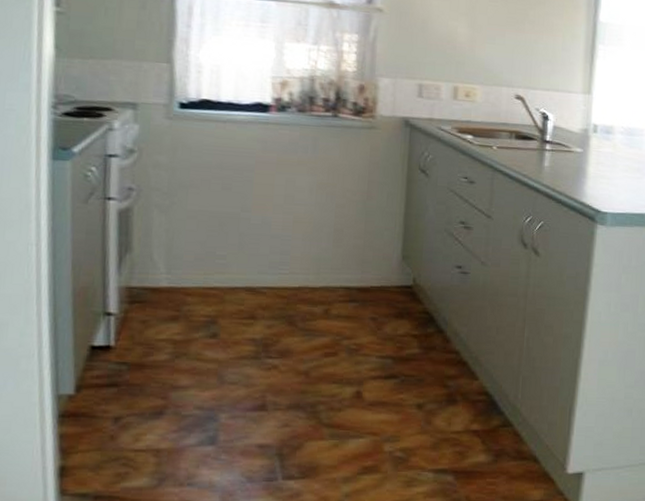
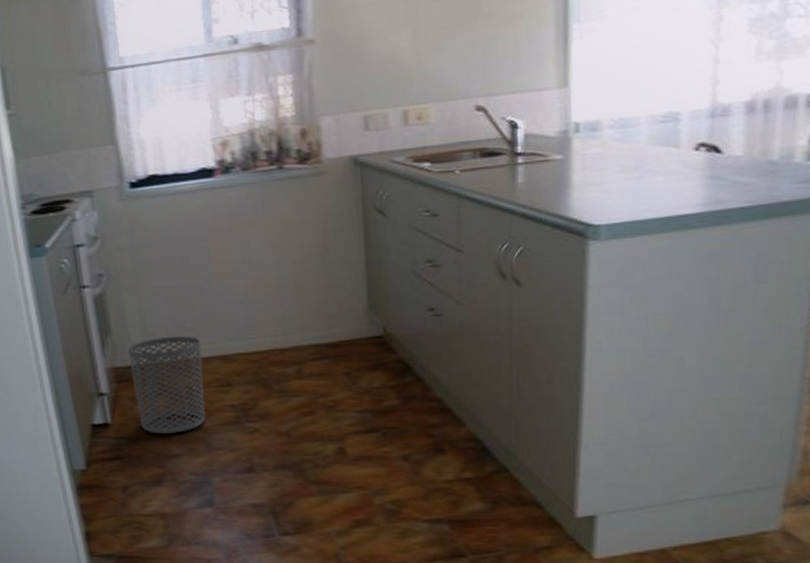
waste bin: none [147,261,230,363] -> present [128,336,206,434]

